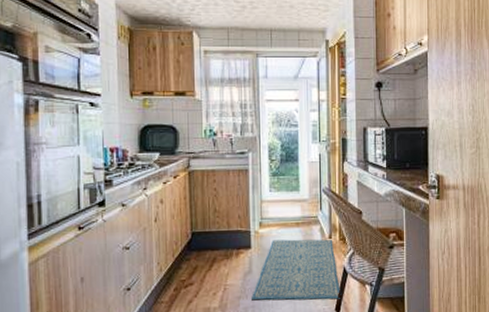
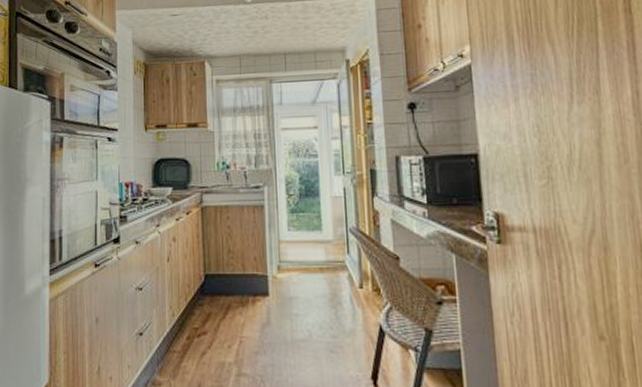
rug: present [252,239,342,300] -> none [271,287,379,365]

